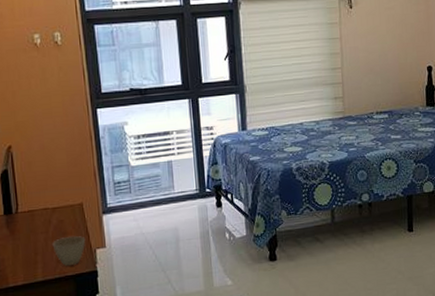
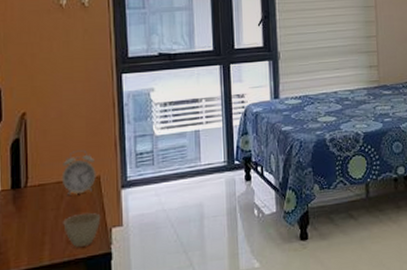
alarm clock: none [48,180,79,220] -> present [61,150,96,196]

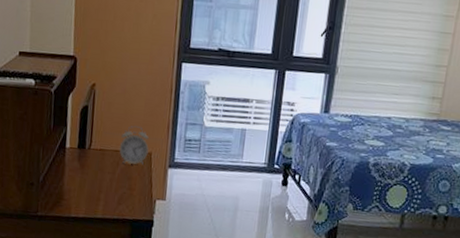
cup: present [63,212,101,247] -> none [116,181,148,210]

